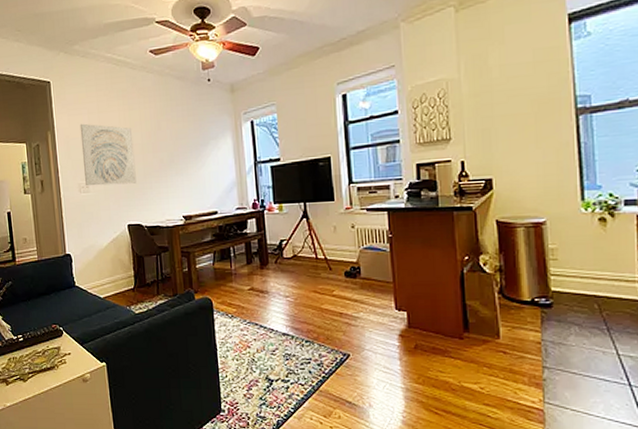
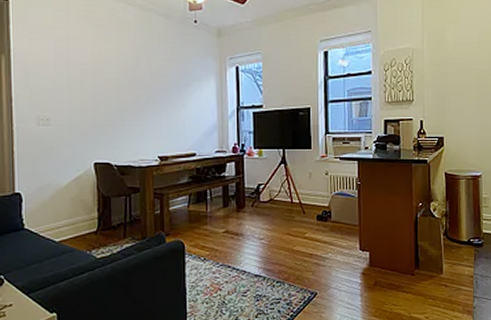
wall art: present [79,123,137,186] -> none [43,50,108,120]

